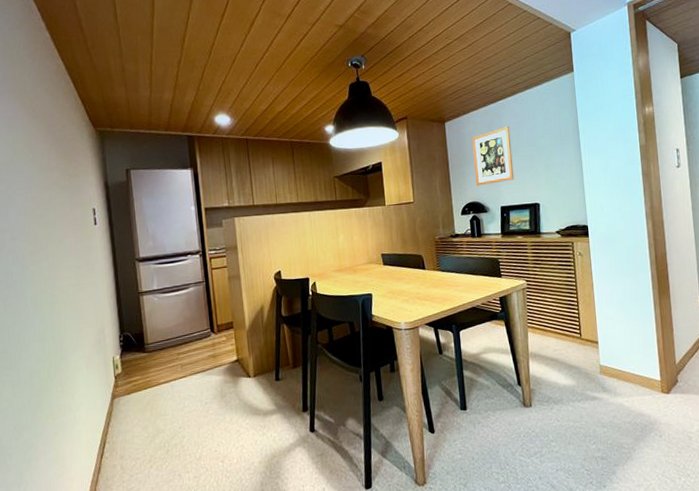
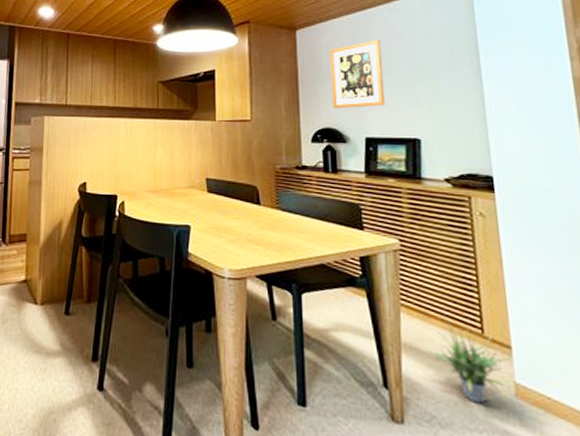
potted plant: none [546,327,599,383] -> present [427,313,513,404]

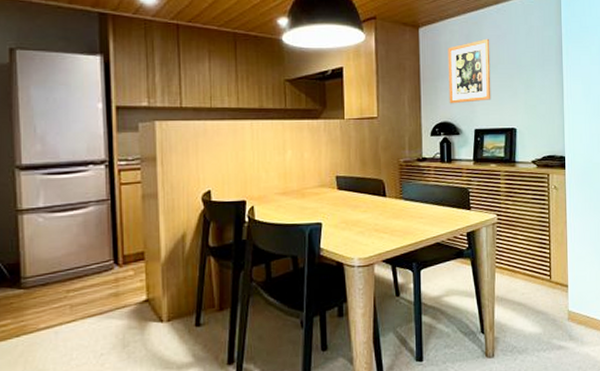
potted plant: present [427,313,513,404] -> none [513,268,569,331]

